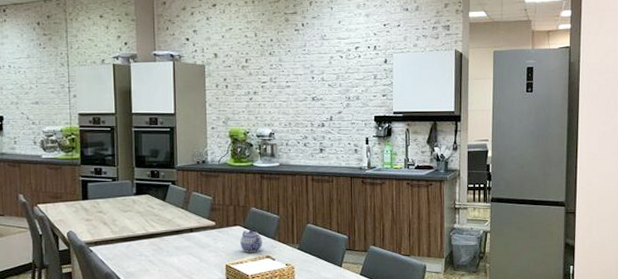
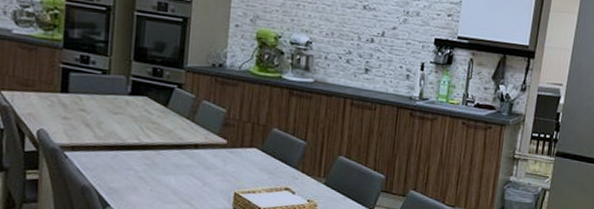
teapot: present [240,229,262,252] -> none [255,154,283,182]

